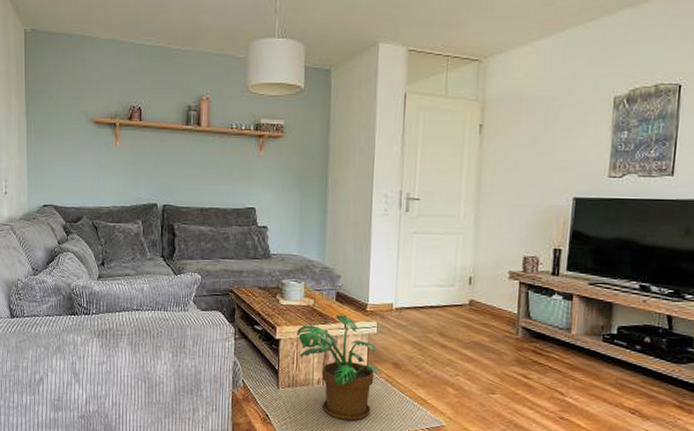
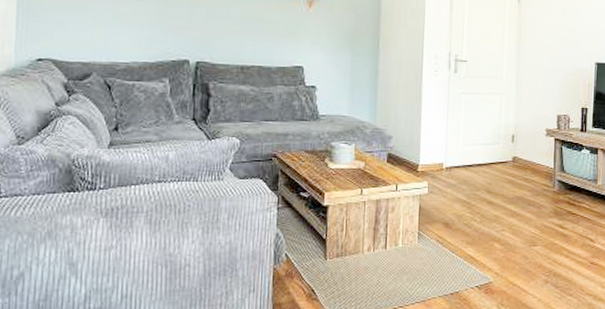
potted plant: present [297,315,381,421] -> none [347,177,432,287]

